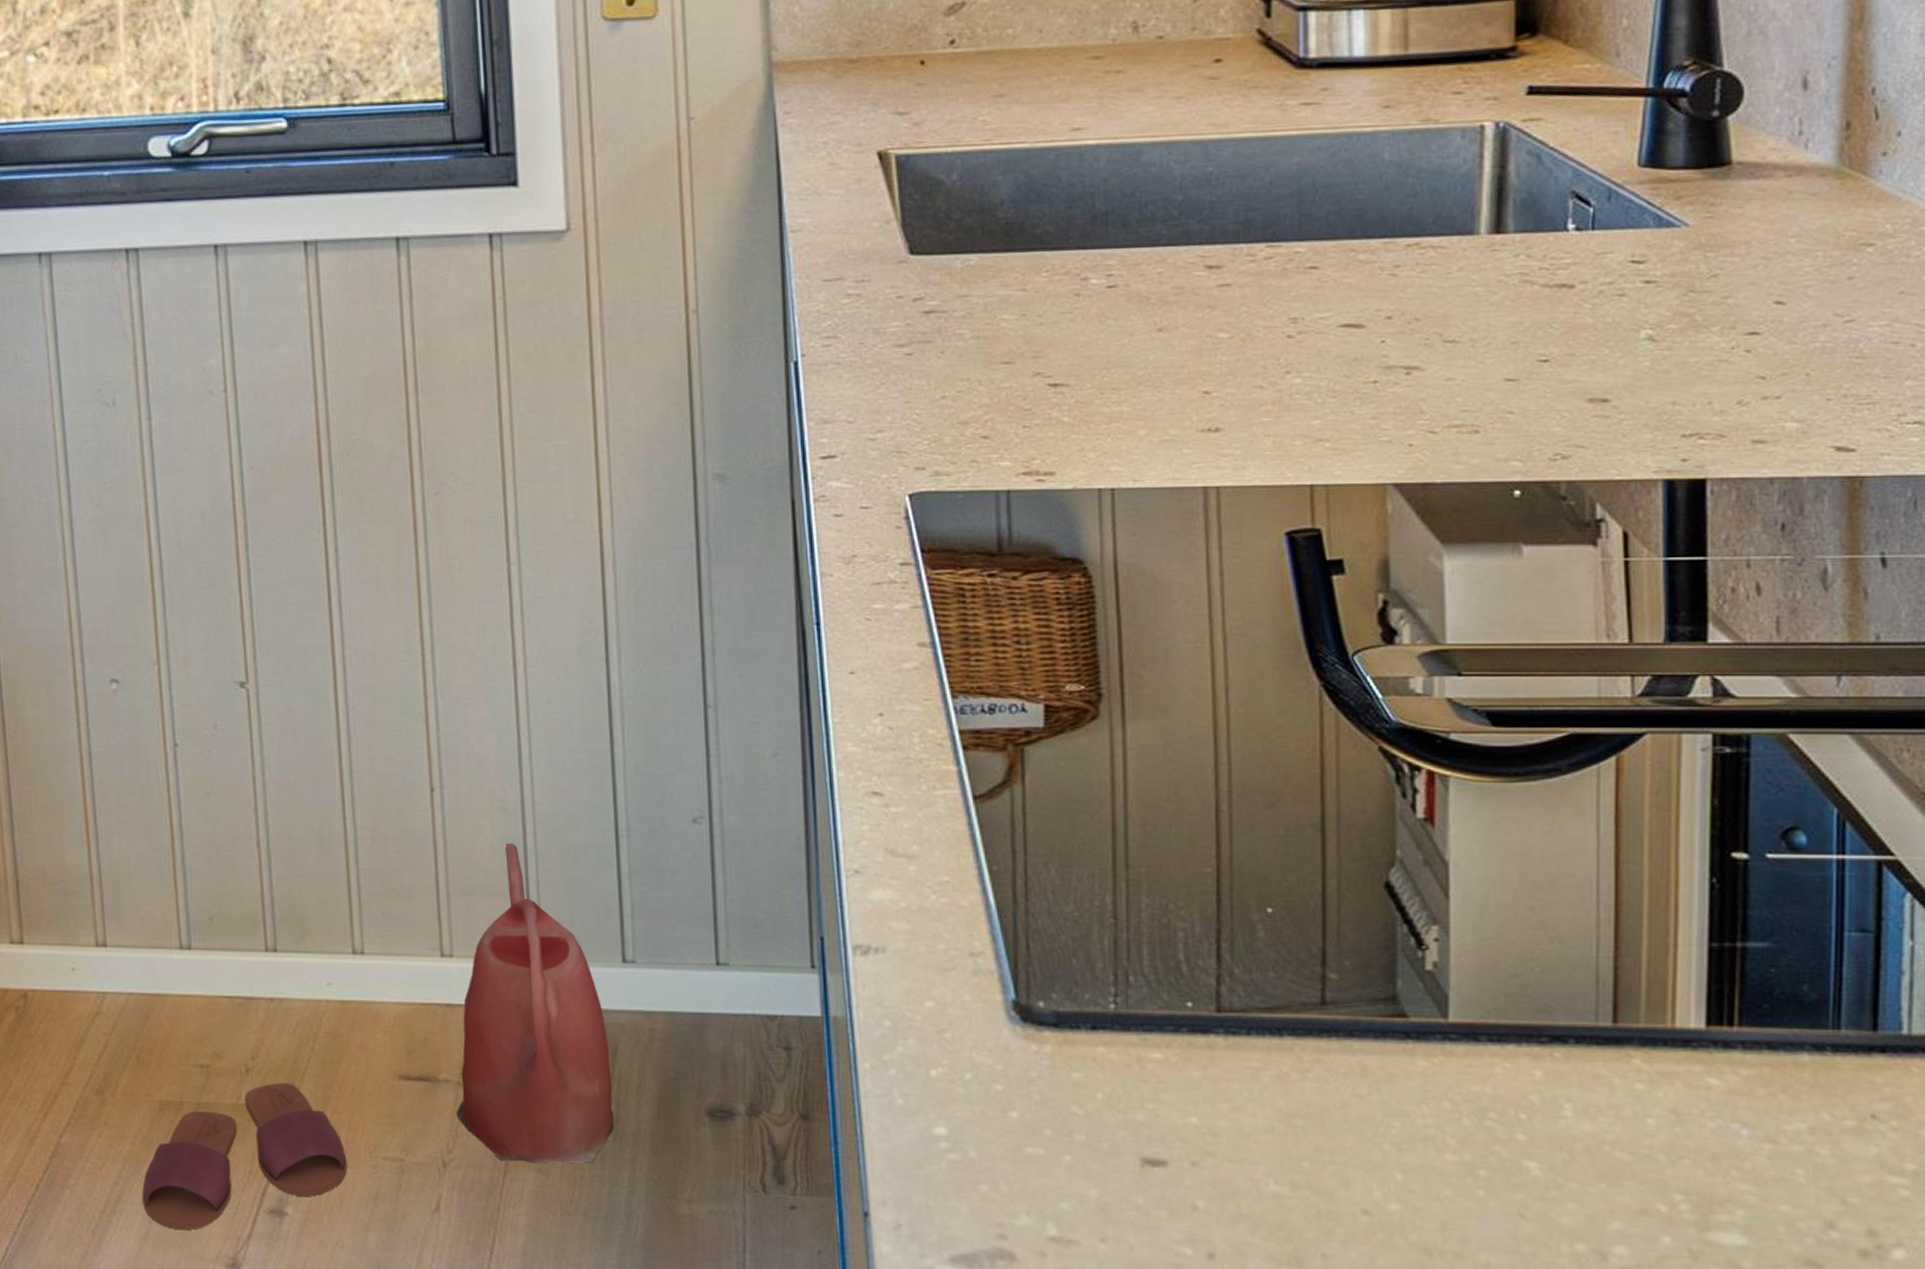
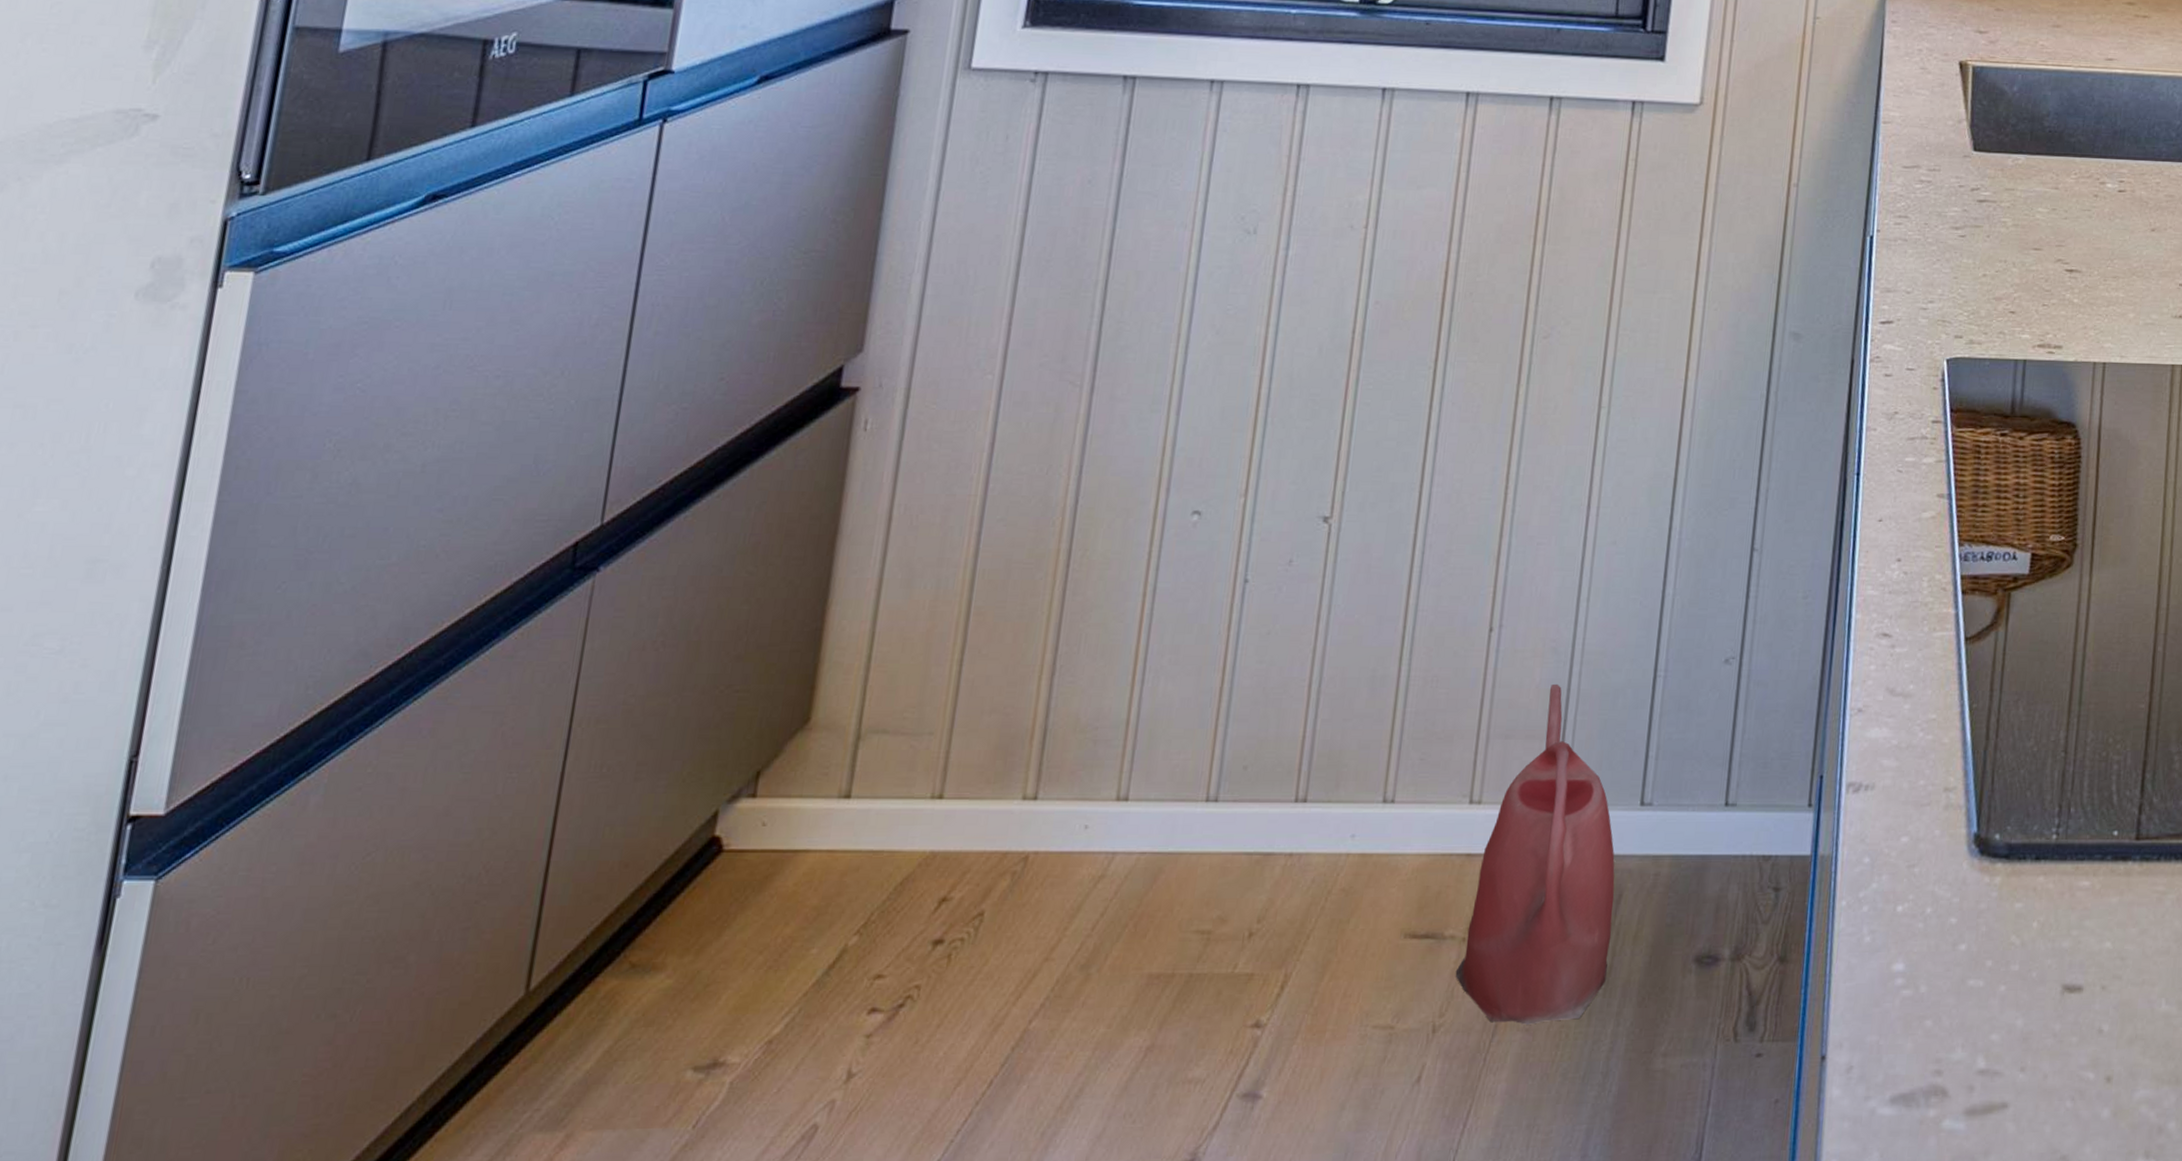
slippers: present [142,1082,347,1230] -> none [1105,947,1336,1124]

